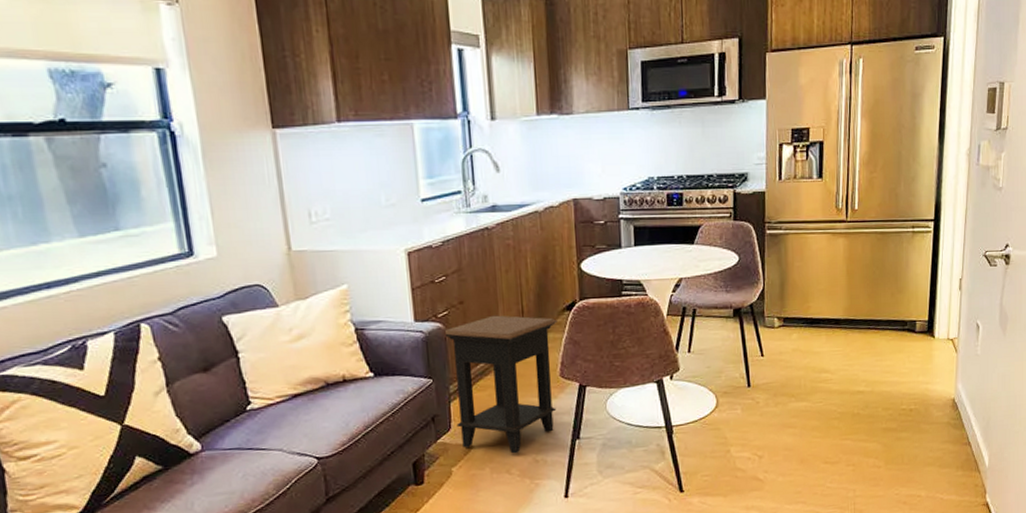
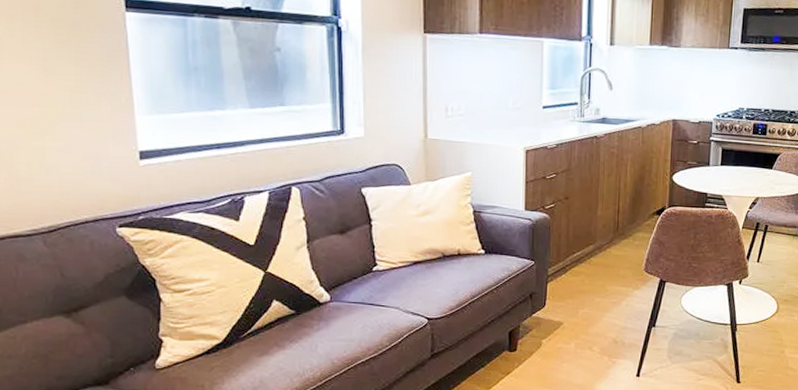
side table: present [443,315,557,454] -> none [548,212,647,334]

